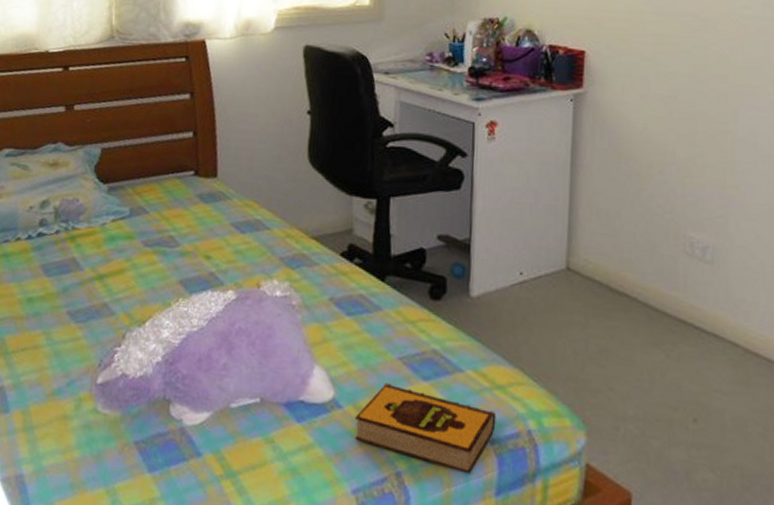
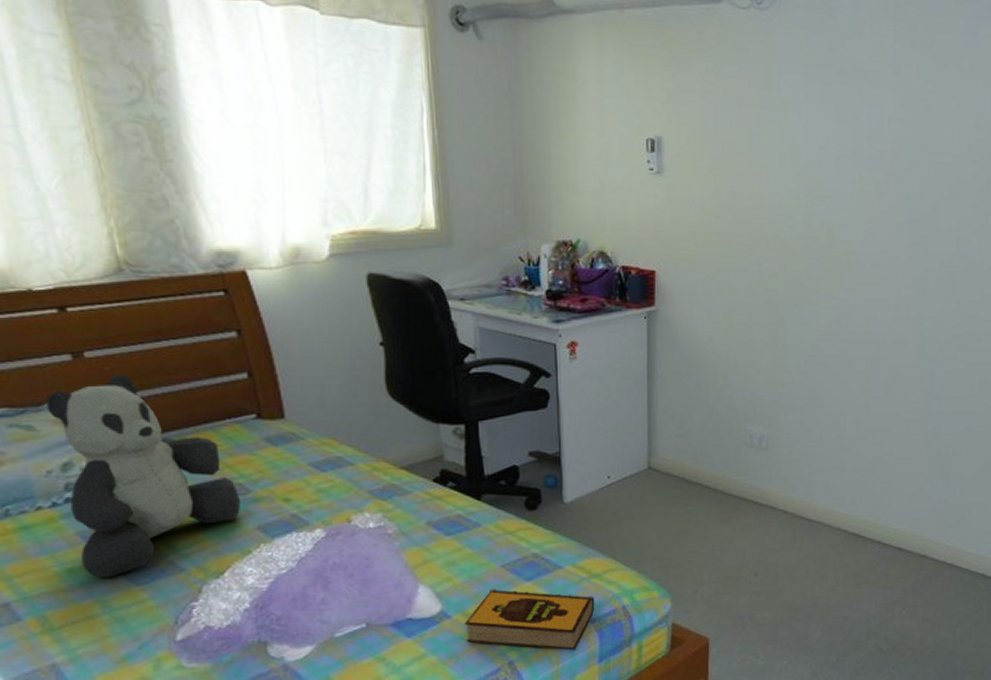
teddy bear: none [38,126,170,312] -> present [45,374,241,578]

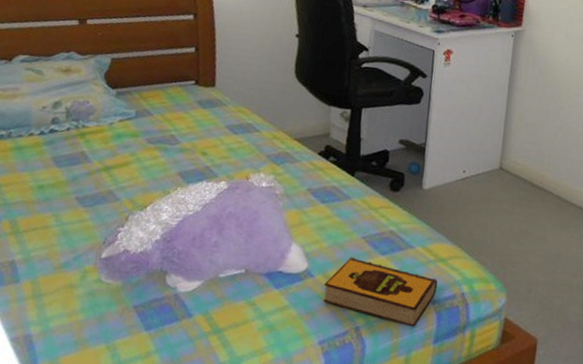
teddy bear: present [45,374,241,578] -> none [49,39,171,197]

